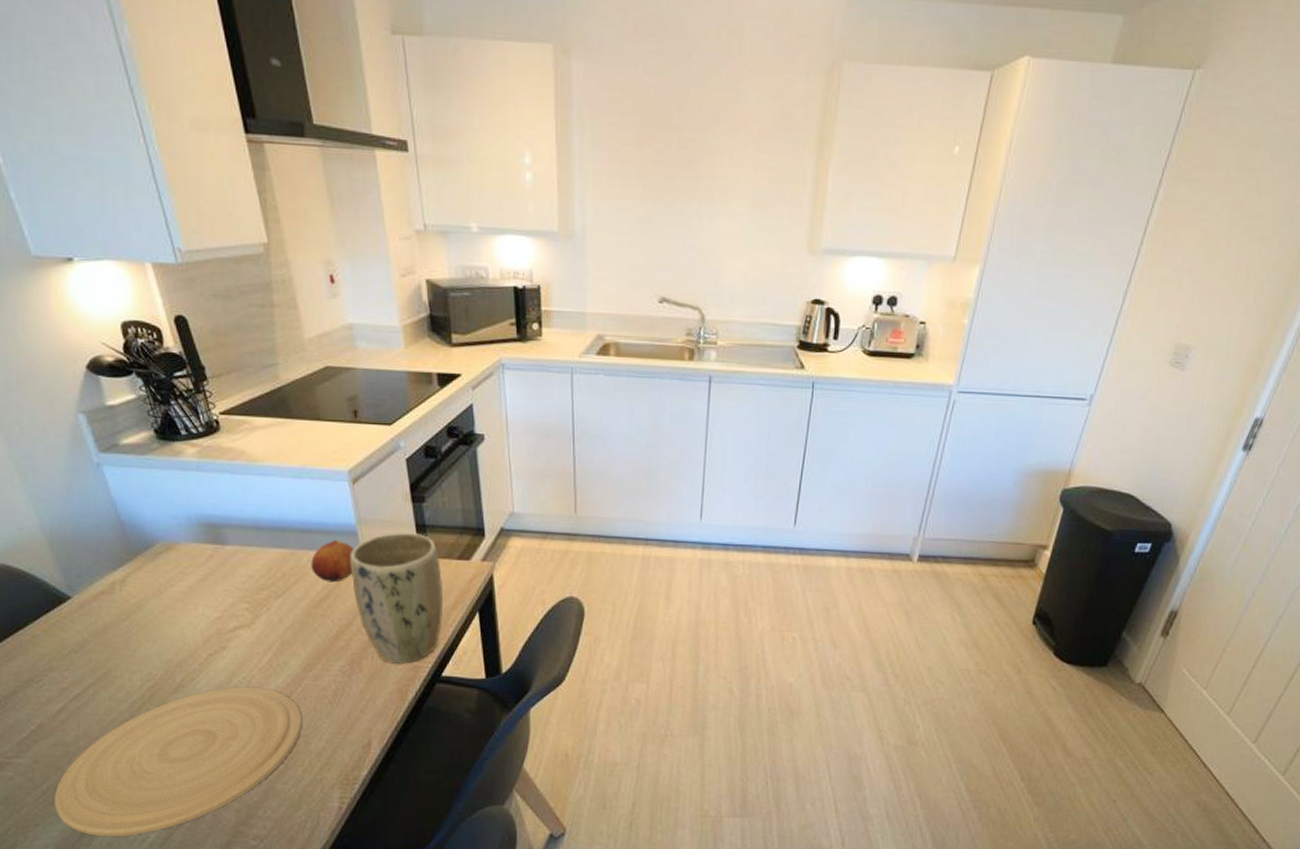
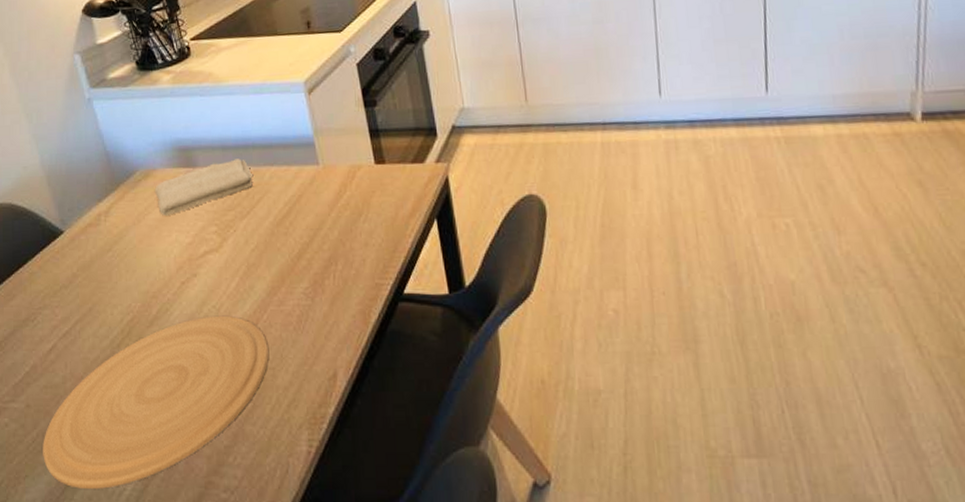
washcloth: none [177,540,290,590] -> present [154,159,253,216]
fruit: present [311,539,354,582] -> none [273,152,312,198]
plant pot: present [350,532,444,665] -> none [309,138,402,283]

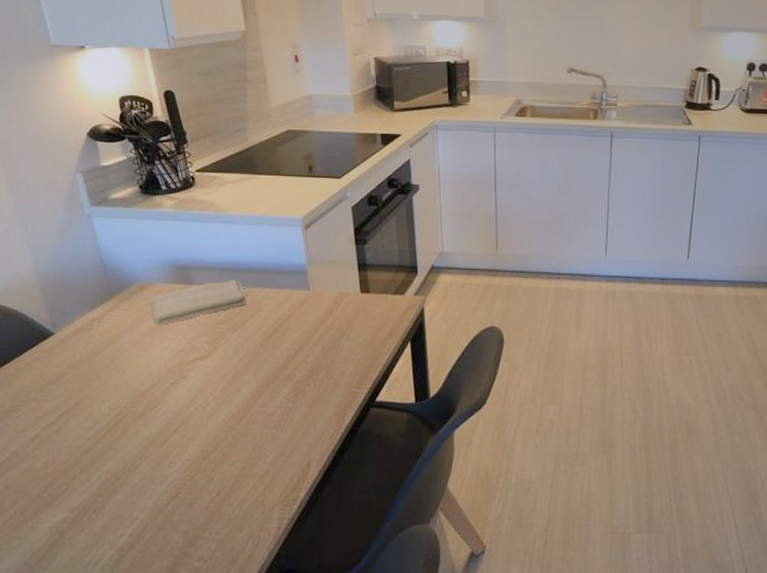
plate: present [43,315,269,489] -> none [19,413,249,559]

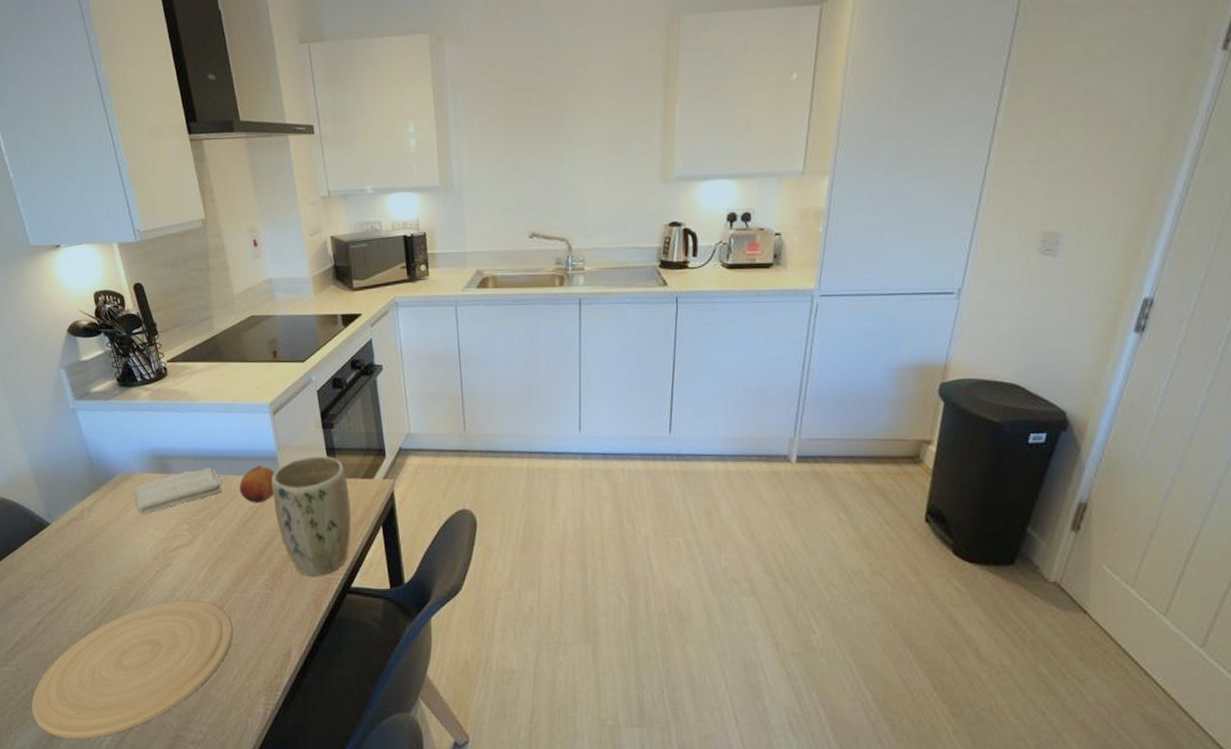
plate: none [19,413,249,559] -> present [32,600,232,739]
fruit: none [265,278,304,317] -> present [239,465,275,503]
plant pot: none [299,270,380,391] -> present [272,455,352,577]

